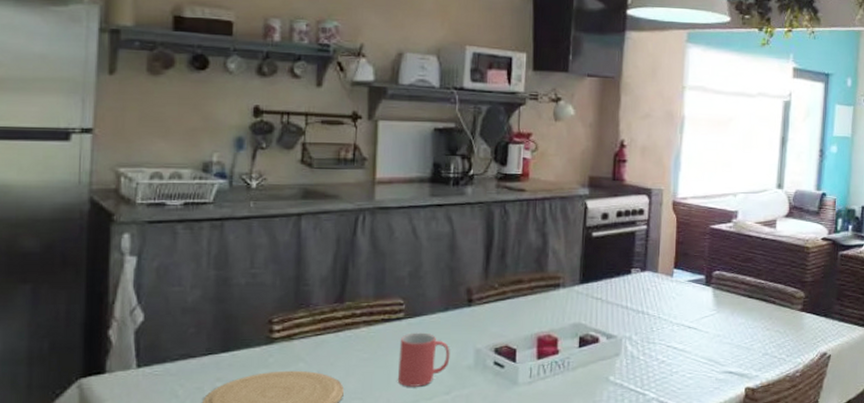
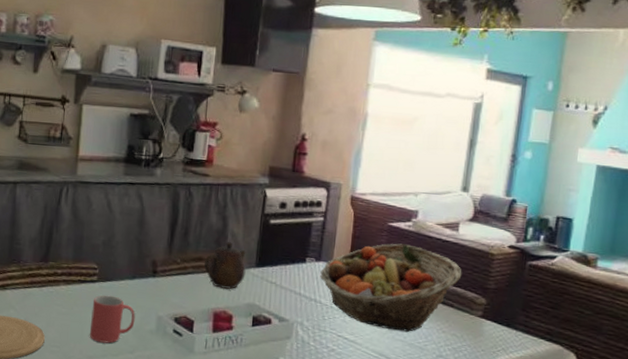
teapot: none [525,260,570,312] -> present [204,242,246,290]
fruit basket: none [646,245,782,334] -> present [320,243,462,332]

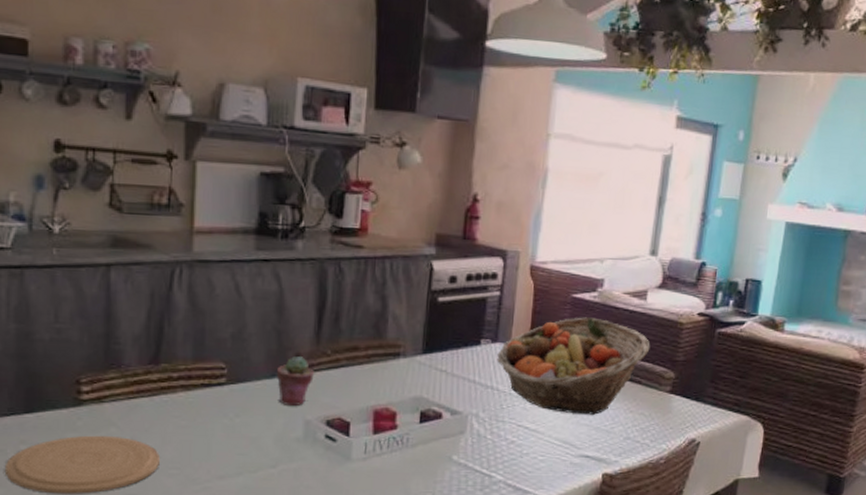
mug: present [89,295,135,344] -> none [218,400,277,458]
potted succulent: none [136,262,166,304] -> present [276,356,314,406]
teapot: present [204,242,246,290] -> none [361,326,411,383]

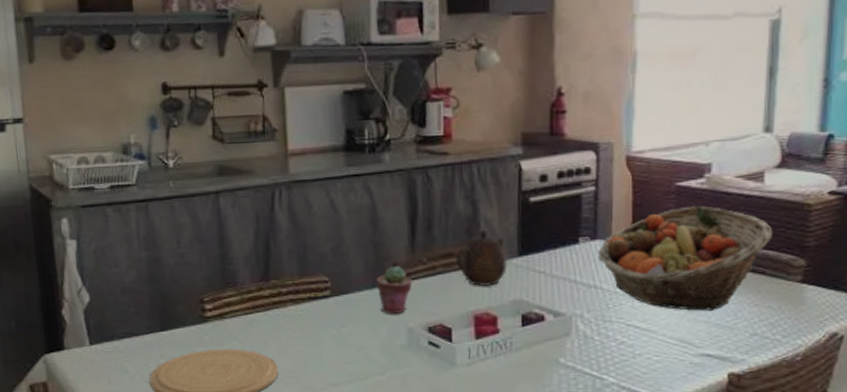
teapot: none [361,326,411,383] -> present [456,230,507,287]

